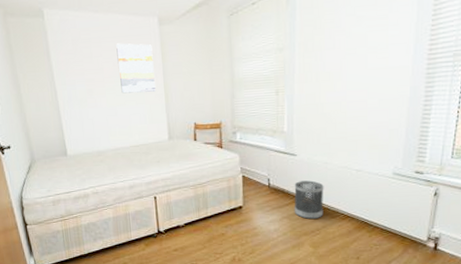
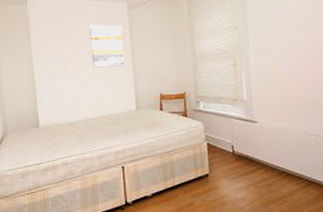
wastebasket: present [294,180,324,220] -> none [257,146,289,187]

